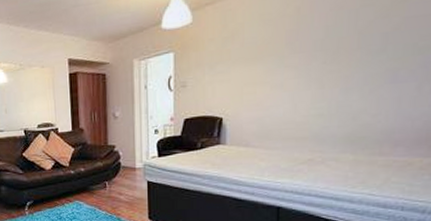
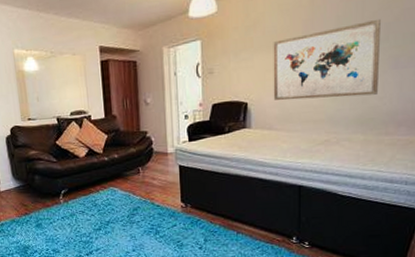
wall art: none [251,28,377,116] -> present [273,18,381,101]

